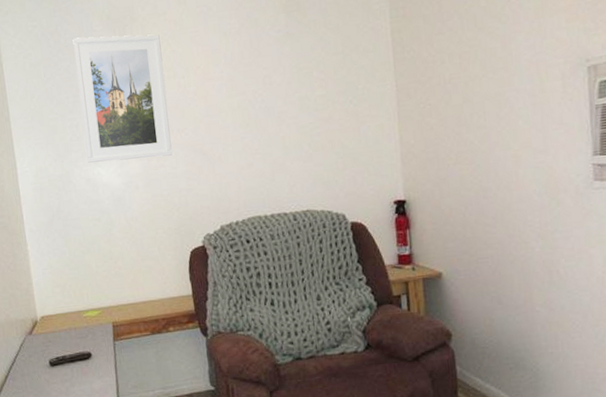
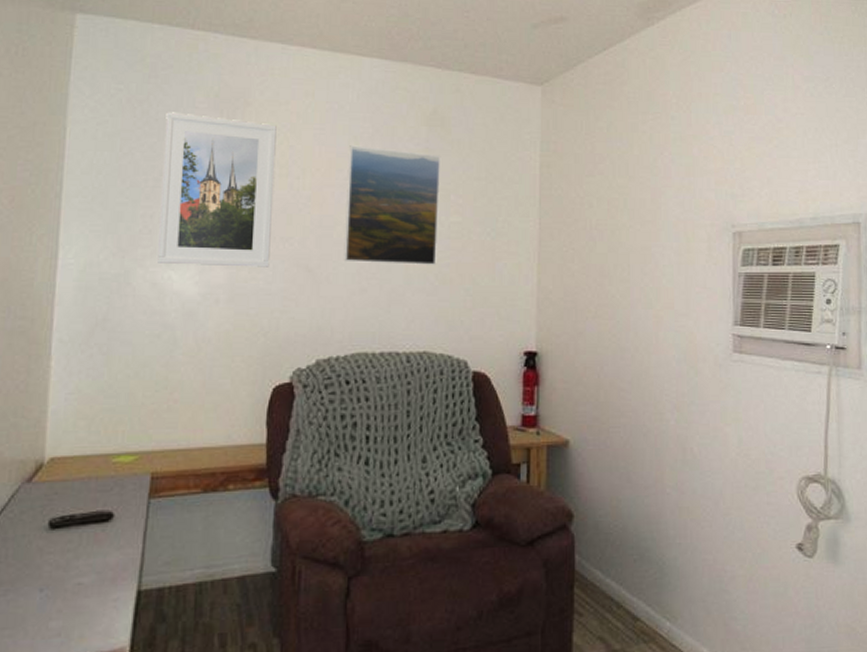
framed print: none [221,37,309,143] -> present [343,145,441,265]

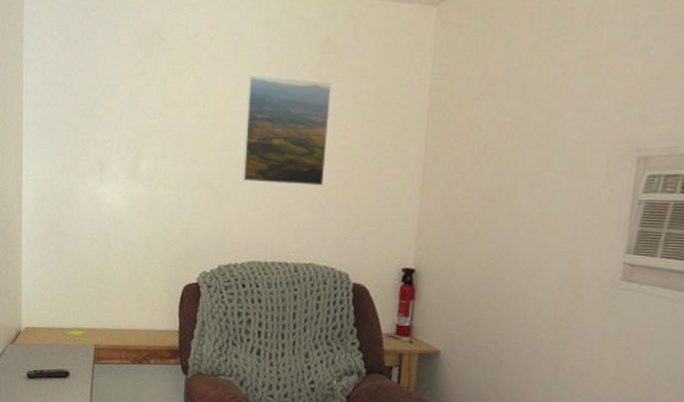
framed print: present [156,112,277,267] -> none [93,49,186,185]

